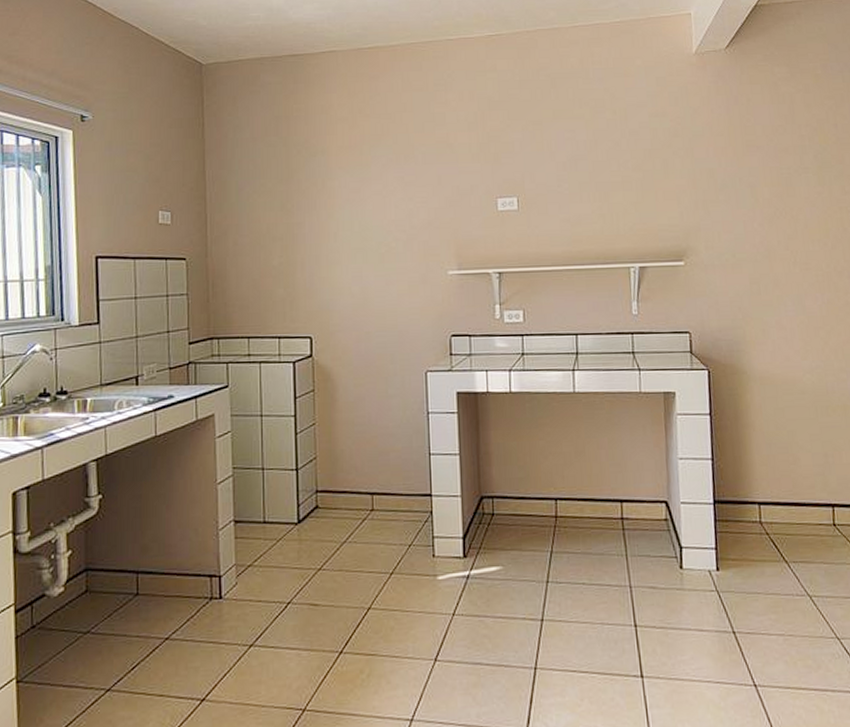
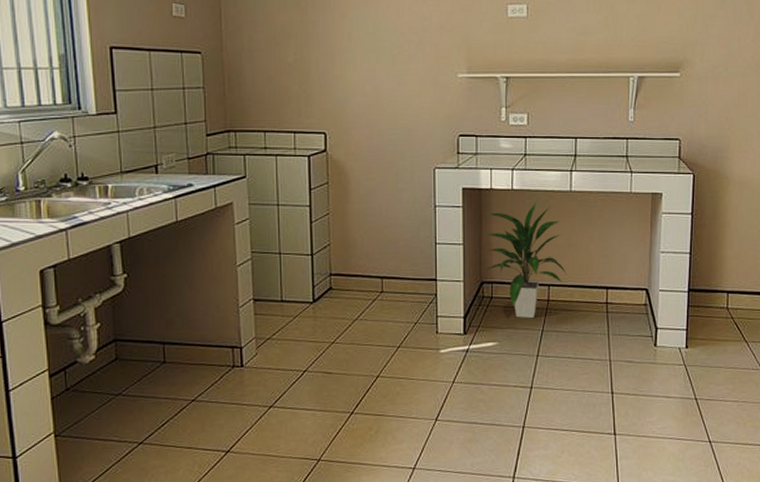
indoor plant: none [481,406,575,539] -> present [484,202,567,319]

